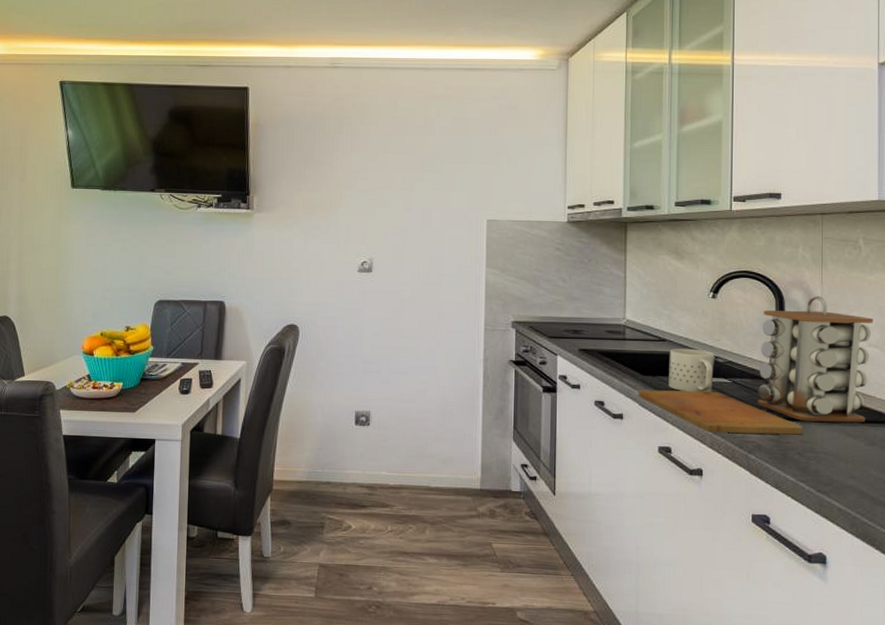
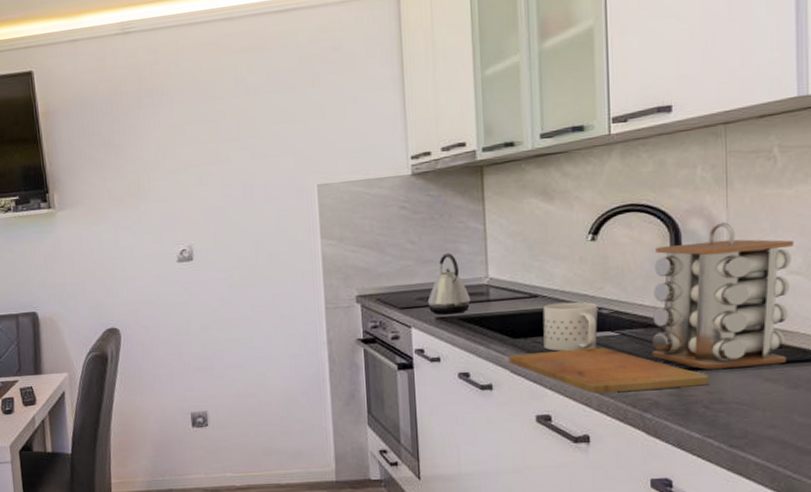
kettle: none [573,293,610,348] -> present [427,253,471,315]

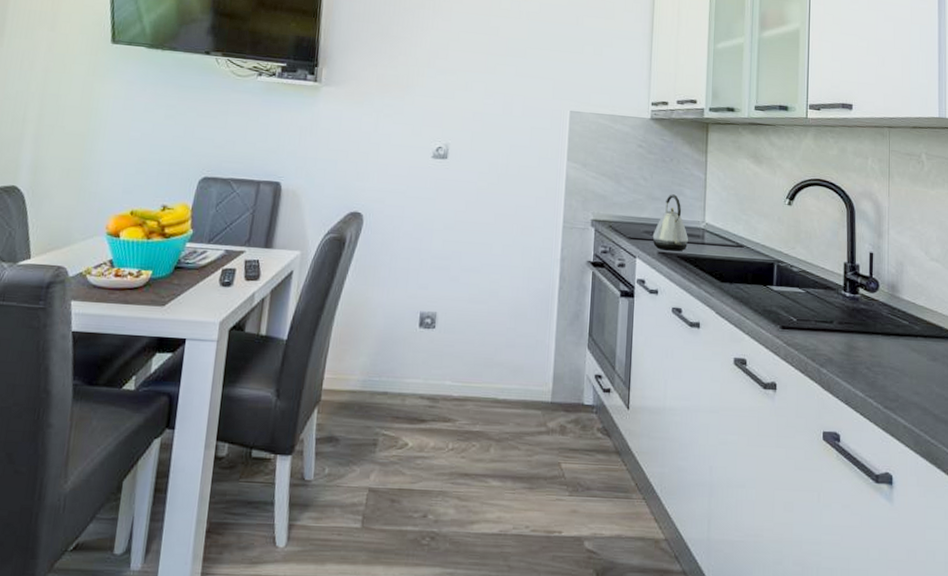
cutting board: present [508,347,710,394] -> none [715,297,872,349]
mug: present [542,302,599,352] -> none [745,255,790,302]
spice rack: present [651,222,794,369] -> none [828,207,935,338]

